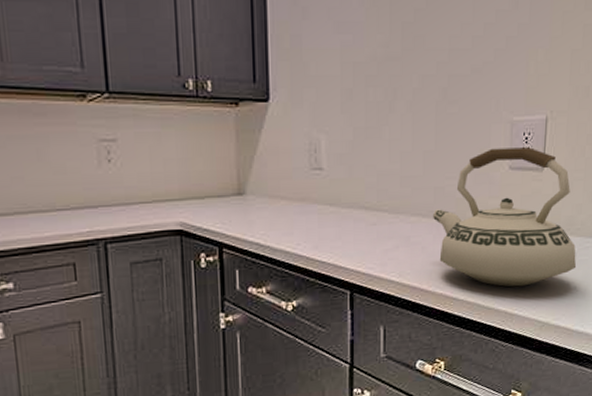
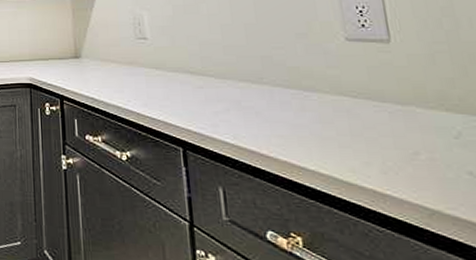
teakettle: present [433,147,577,287] -> none [263,20,466,164]

